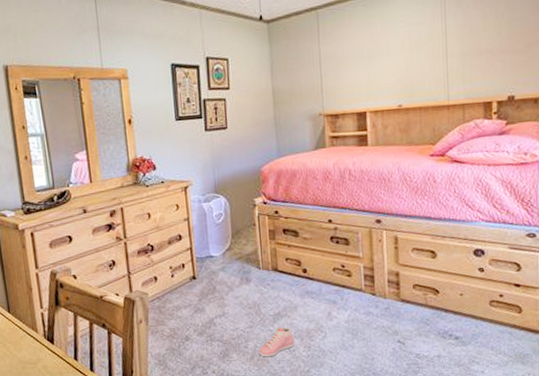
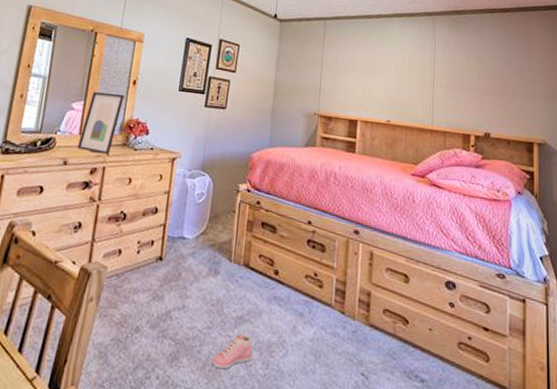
picture frame: none [91,135,125,197] -> present [77,92,125,155]

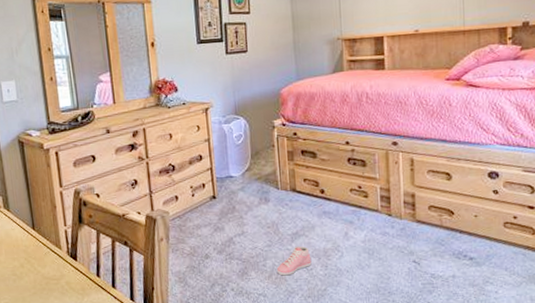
picture frame: present [77,92,125,155] -> none [114,58,147,118]

